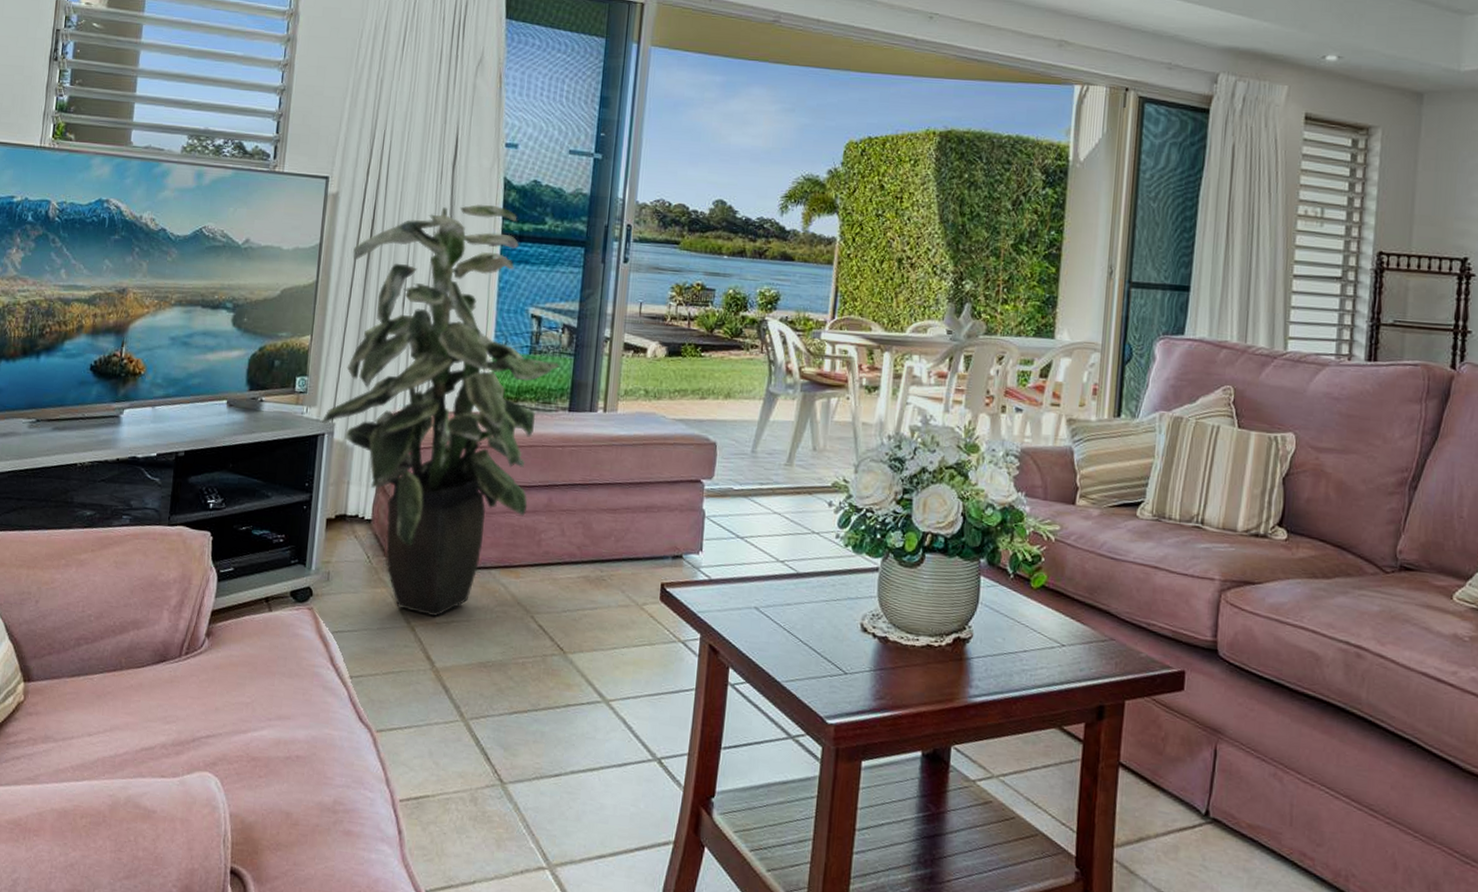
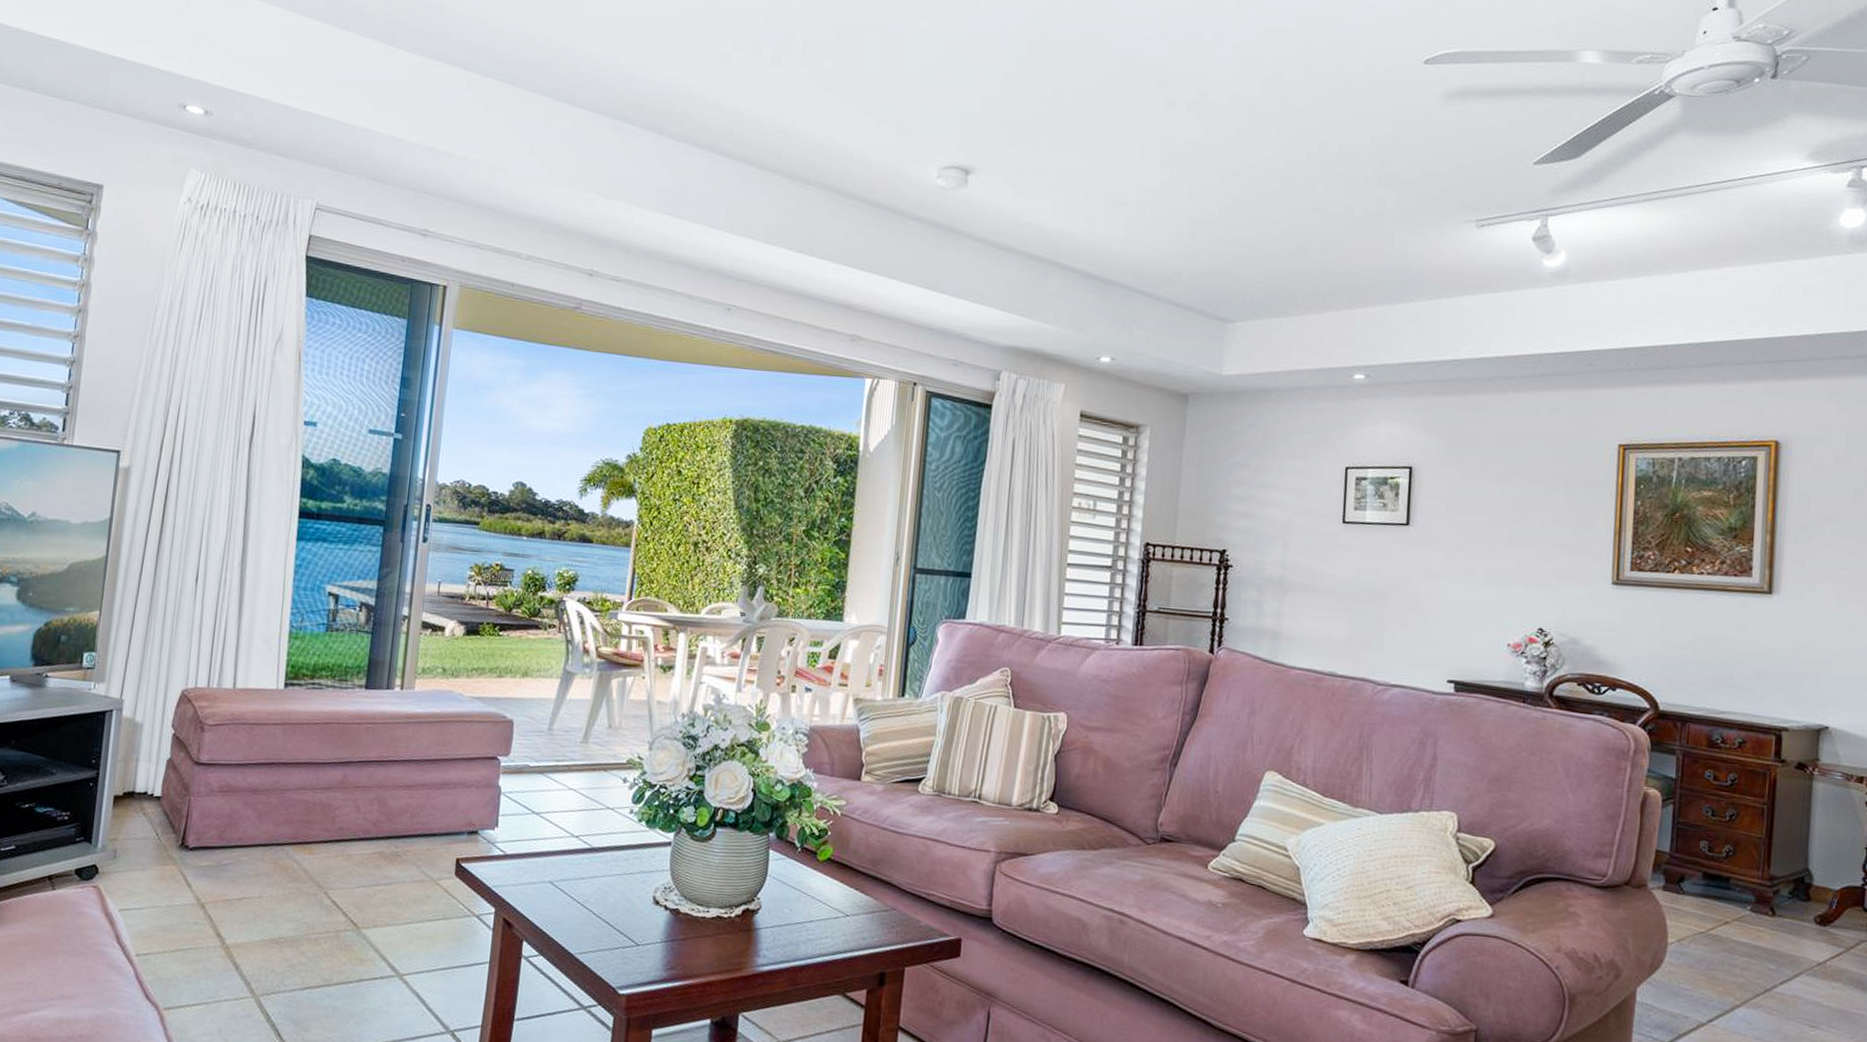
indoor plant: present [321,203,561,616] -> none [109,481,358,893]

